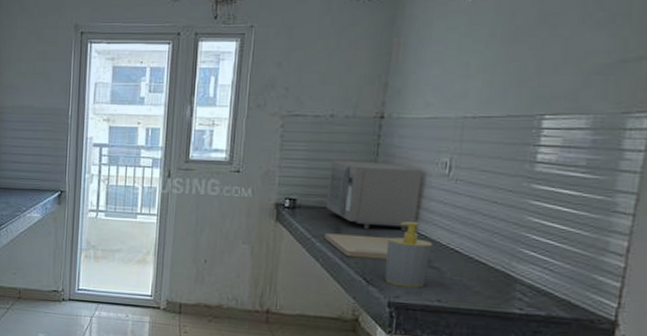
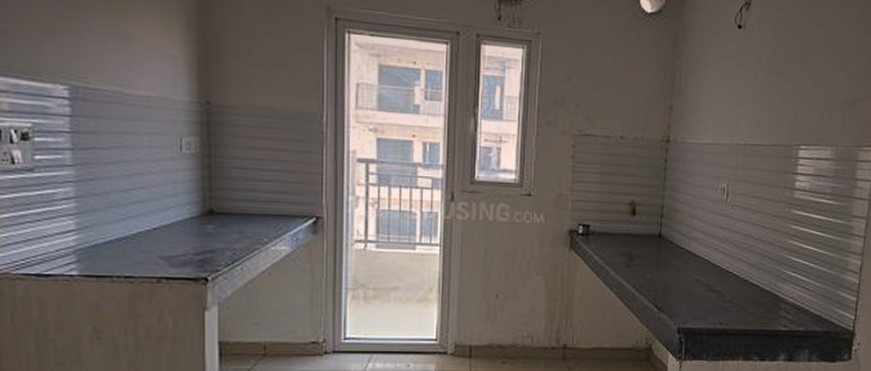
cutting board: present [324,233,390,260] -> none [618,261,678,286]
microwave: present [325,161,423,232] -> none [618,185,705,257]
soap bottle: present [385,222,433,288] -> none [674,247,715,312]

